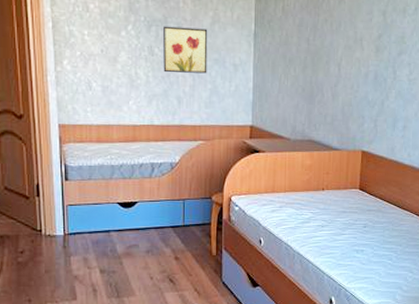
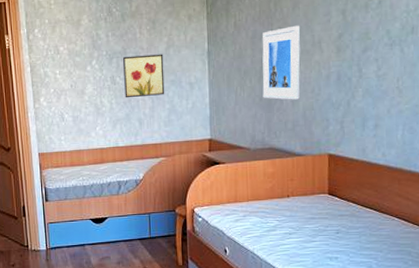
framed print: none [305,19,345,94] -> present [262,25,301,100]

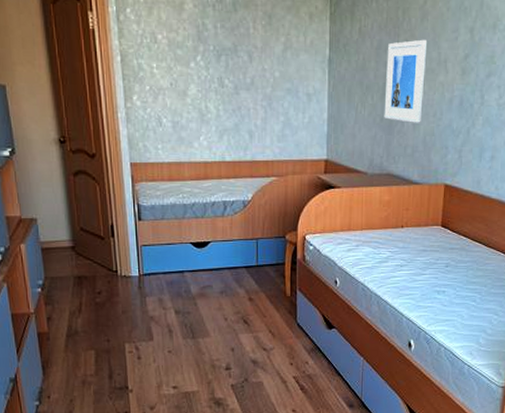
wall art: present [123,54,165,98] -> none [233,55,280,106]

